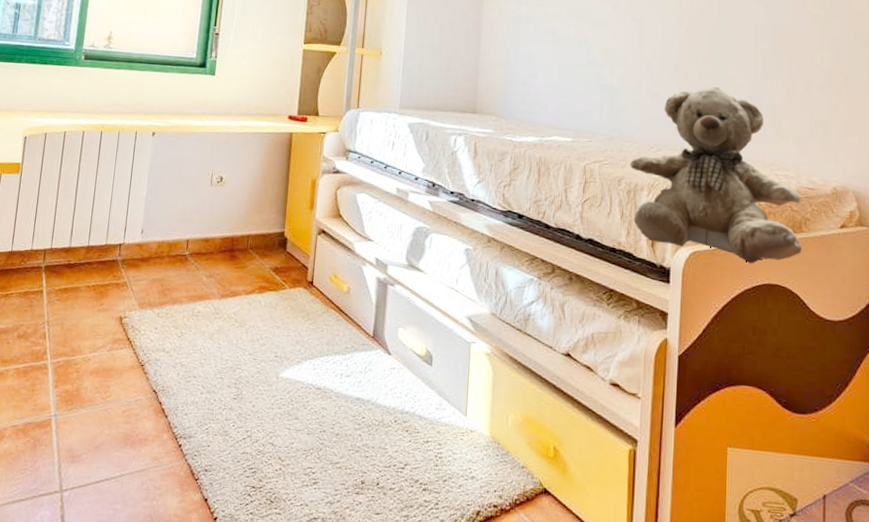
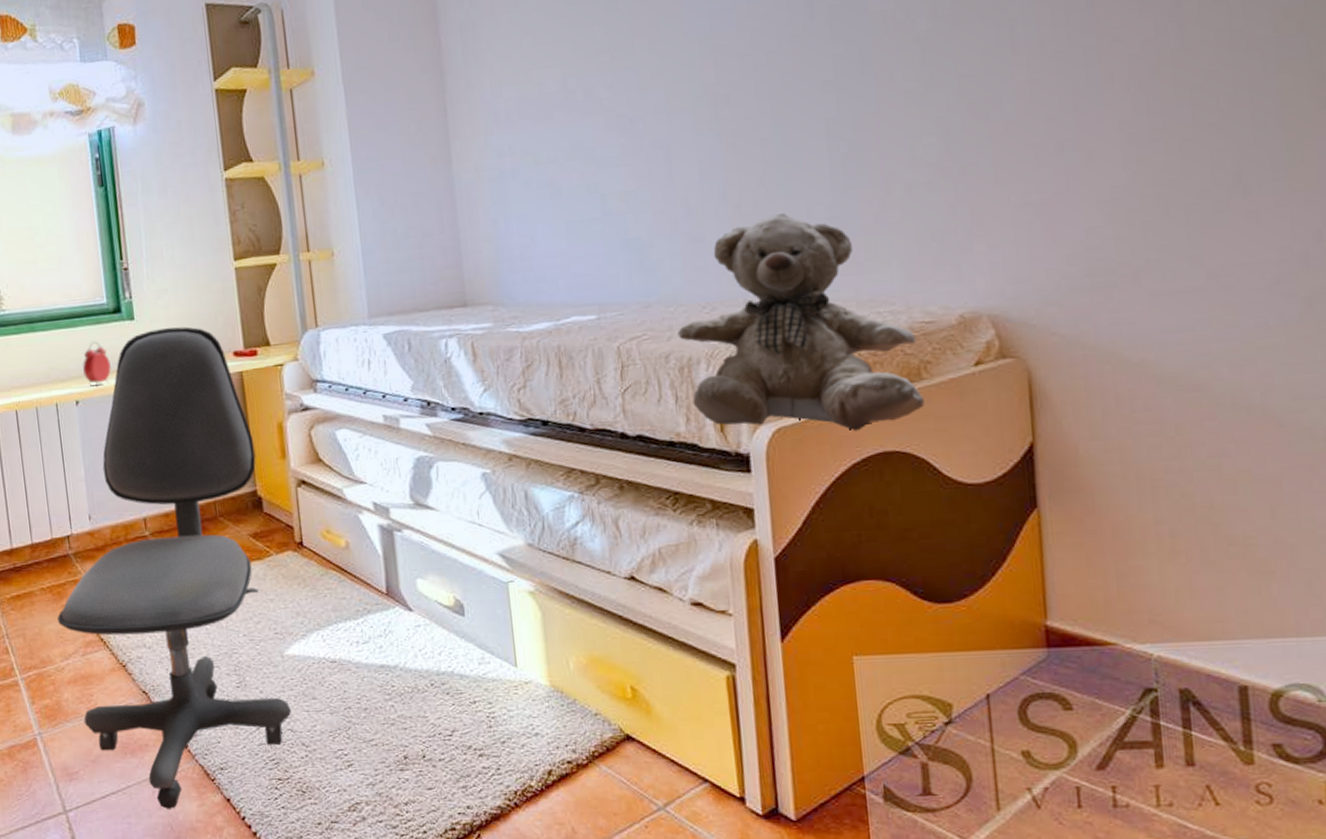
office chair: none [94,86,291,501] -> present [57,326,291,809]
alarm clock: none [163,86,188,123] -> present [83,341,111,387]

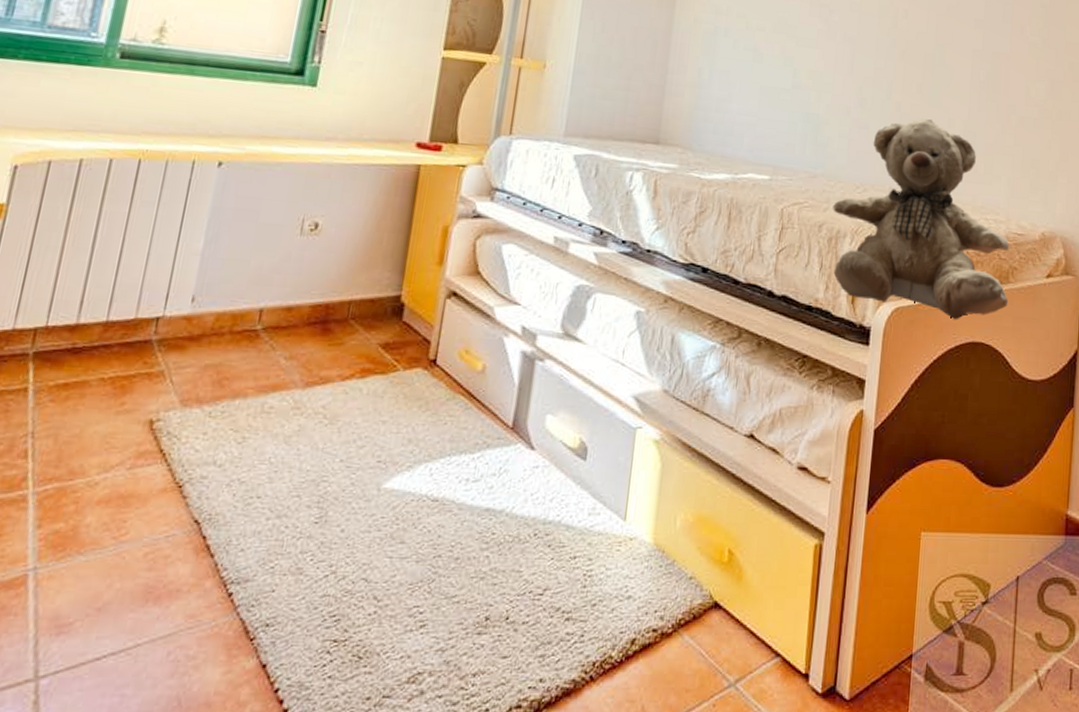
office chair: present [57,326,291,809] -> none [102,101,413,677]
alarm clock: present [83,341,111,387] -> none [237,100,275,150]

